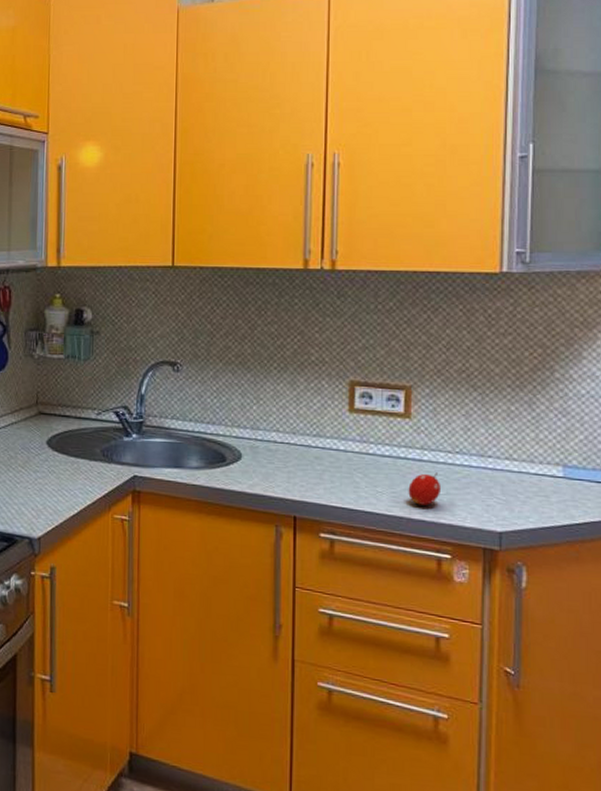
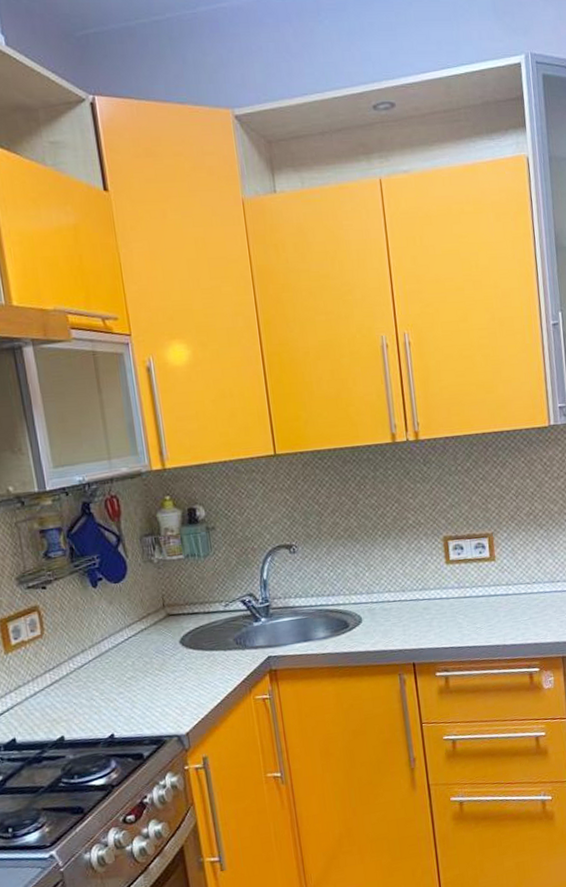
fruit: present [408,473,442,506] -> none [500,602,526,632]

